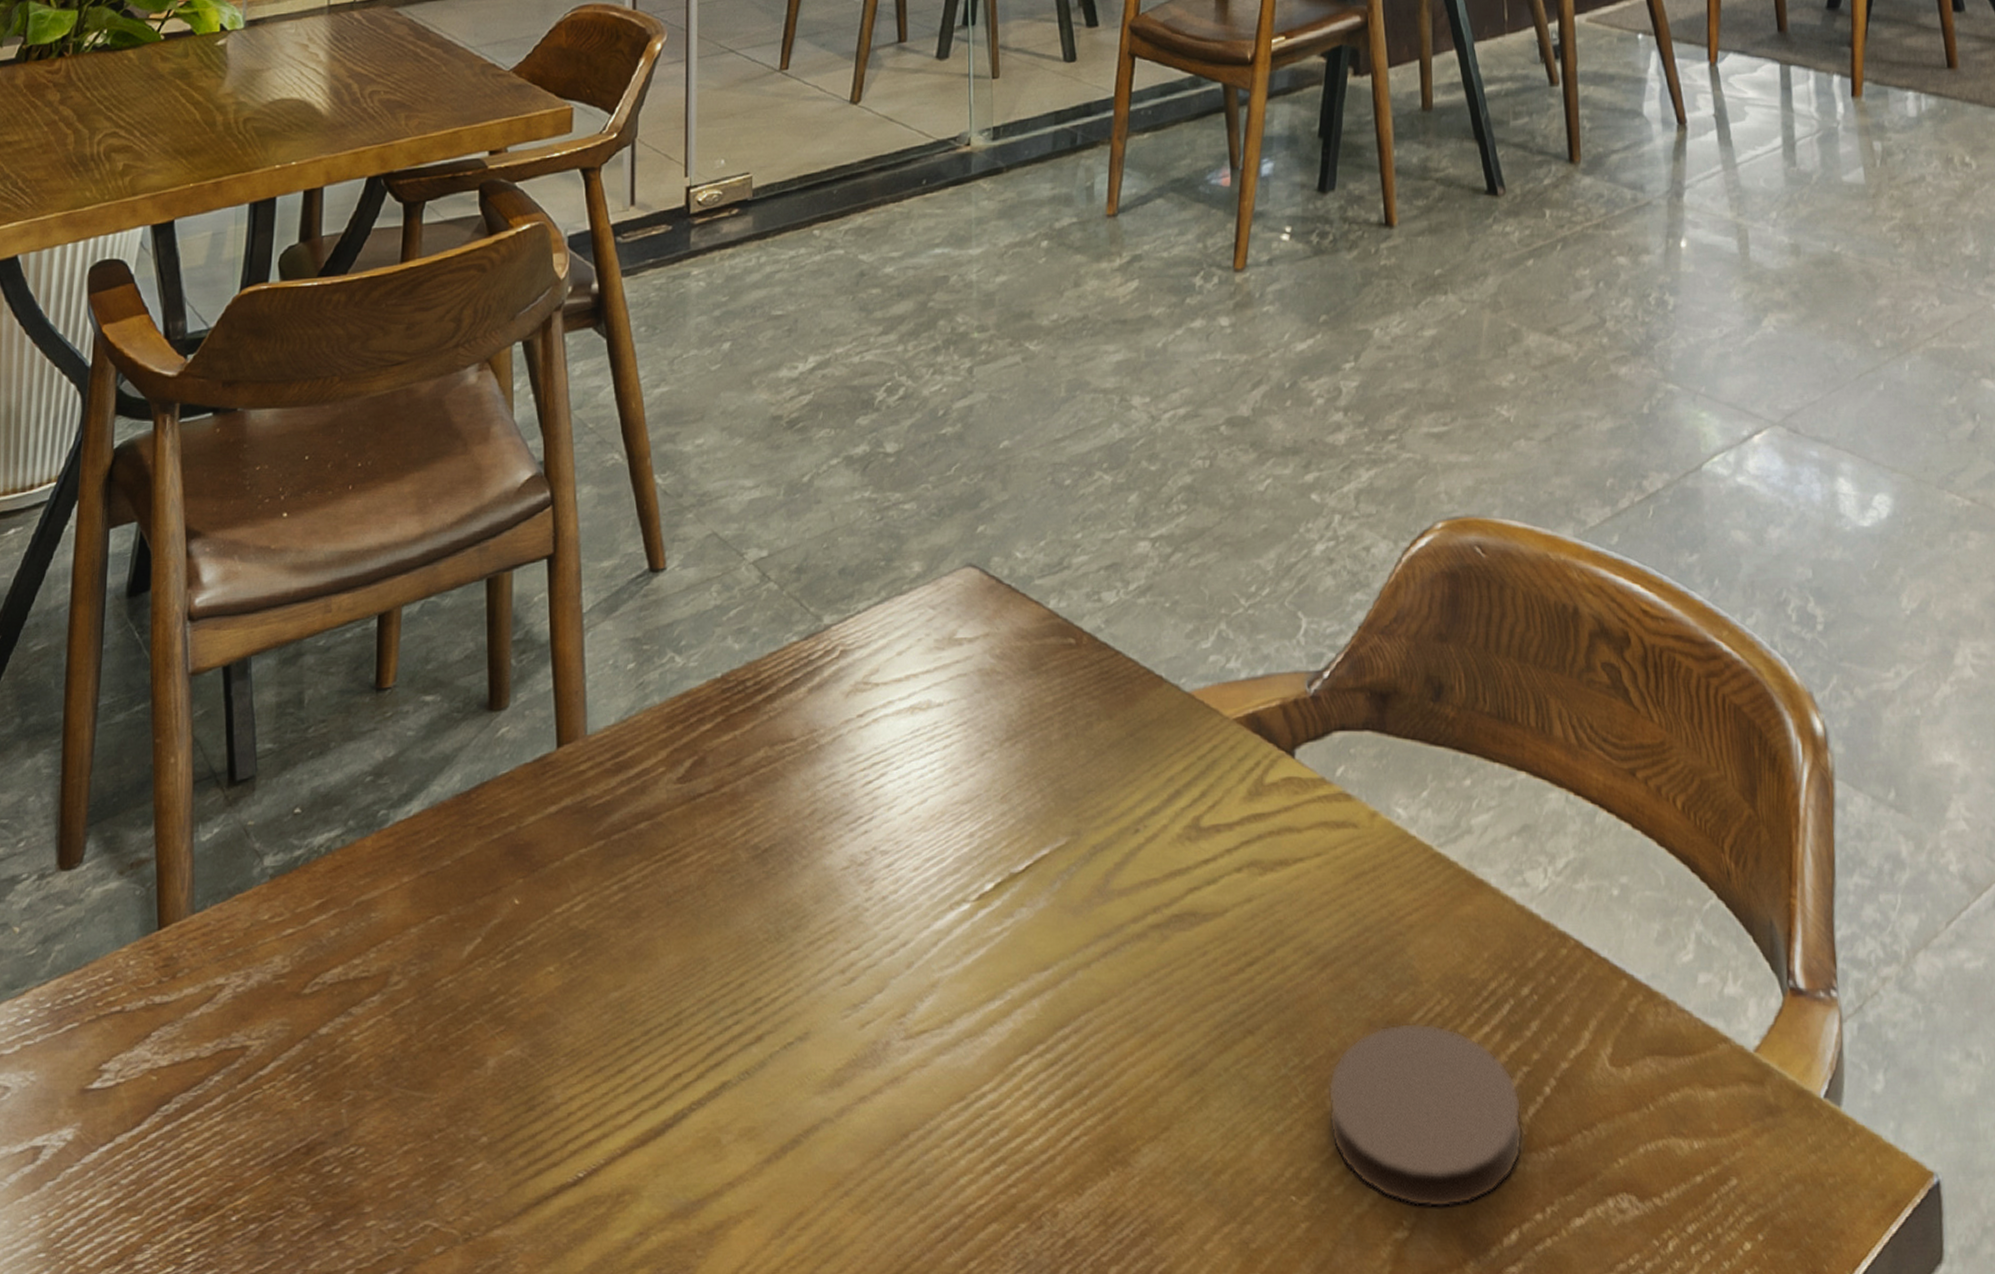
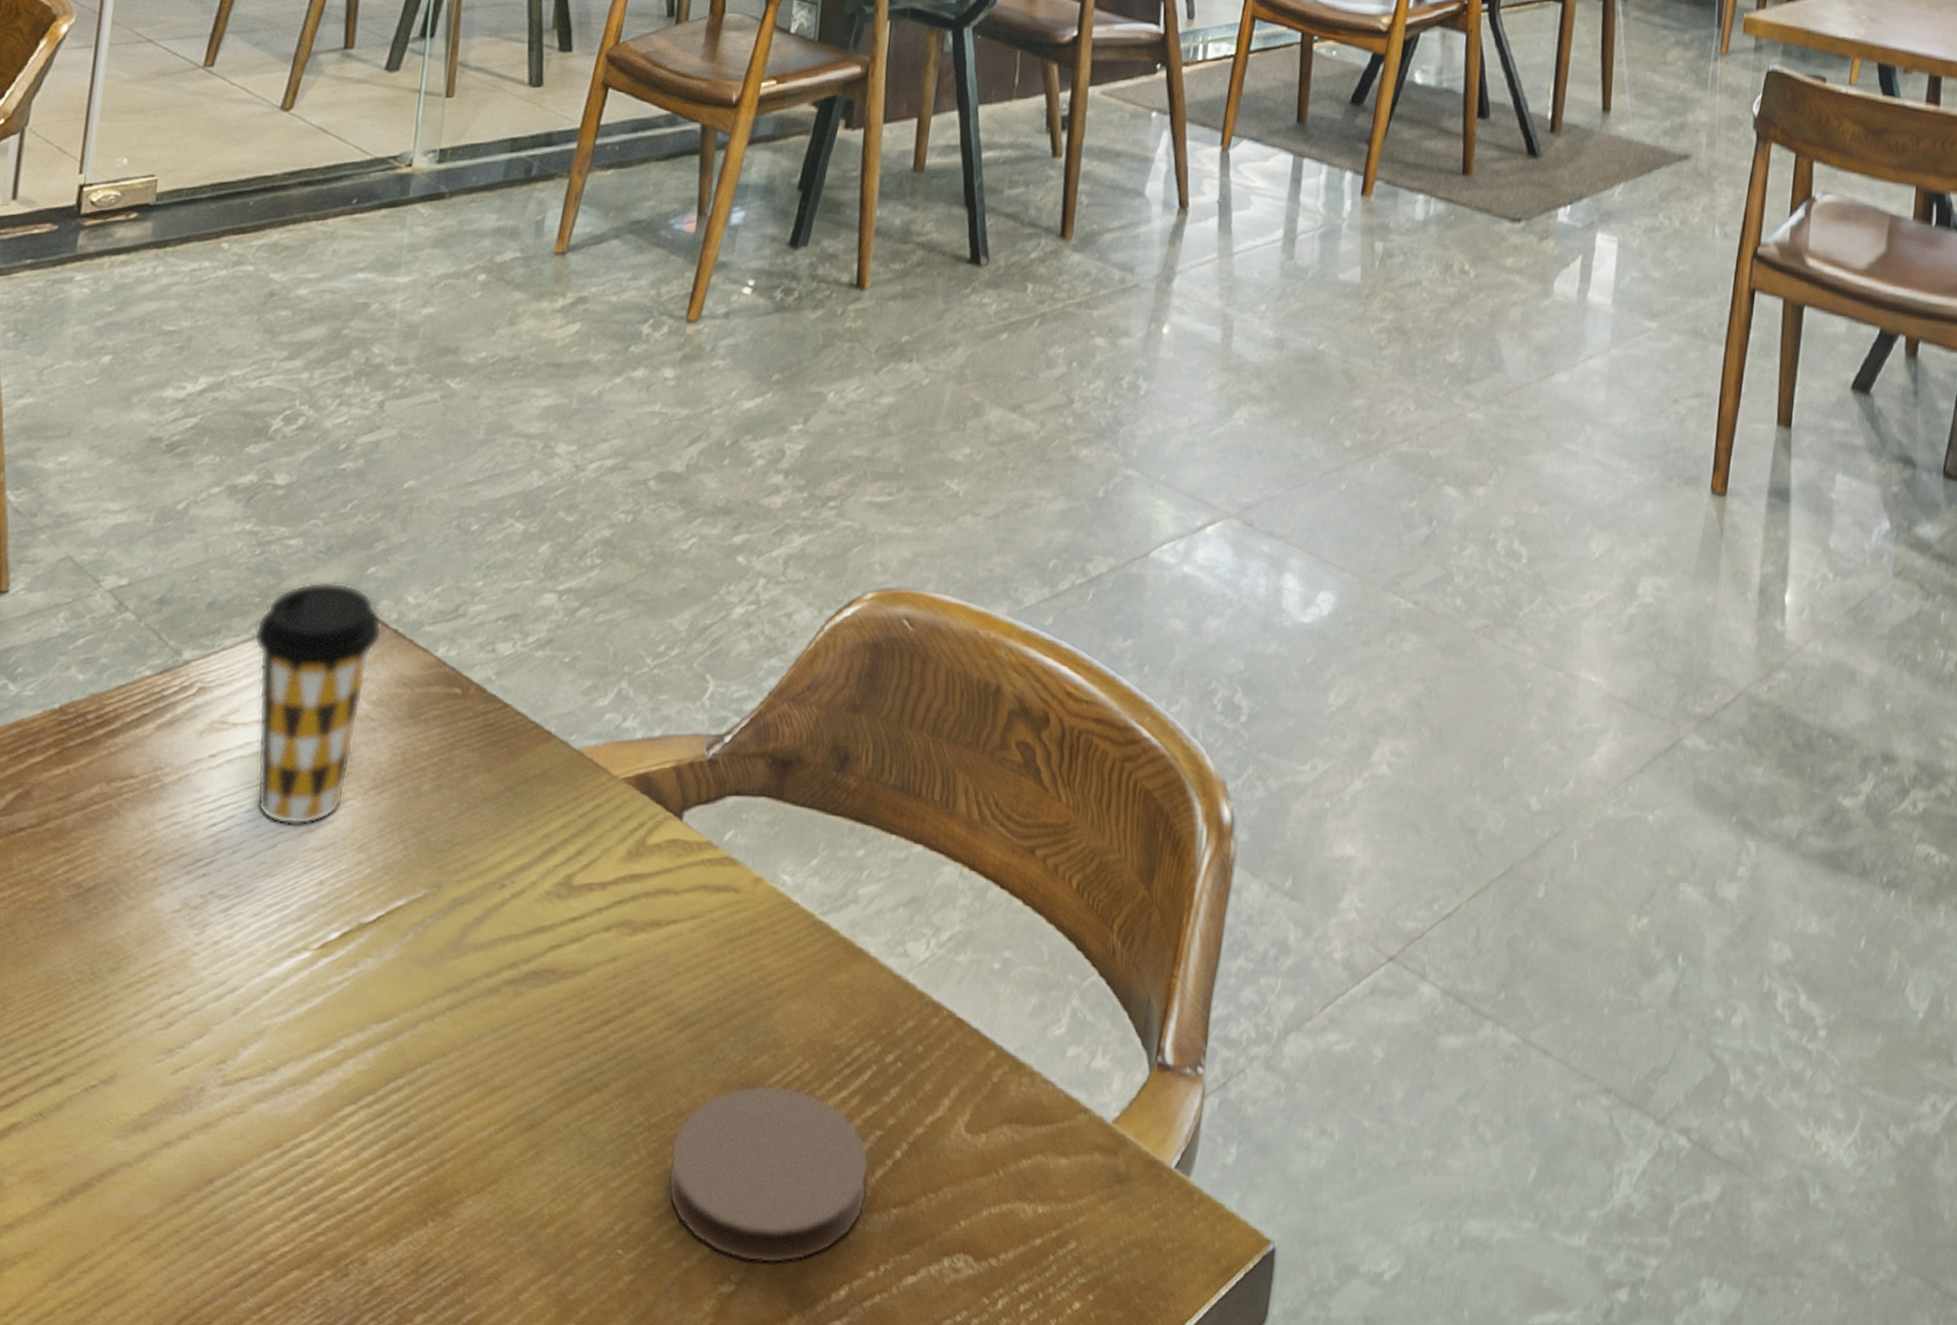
coffee cup: none [883,542,997,779] -> present [253,581,383,825]

